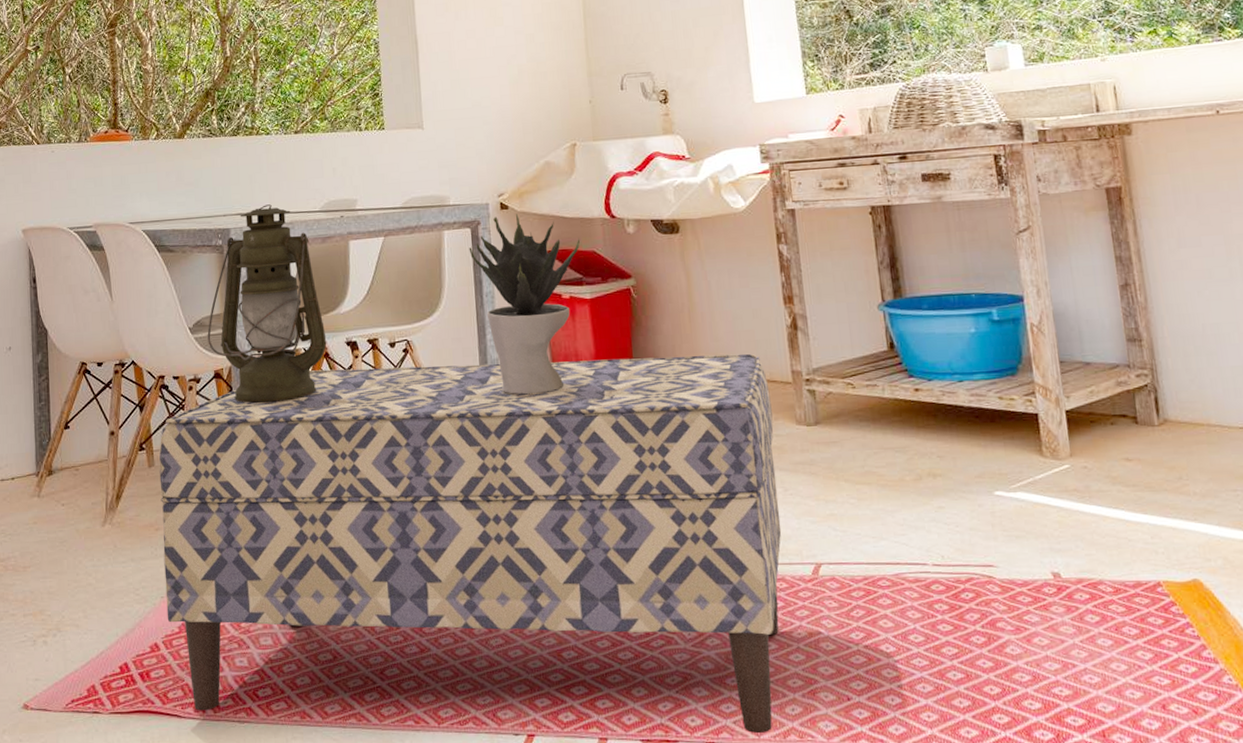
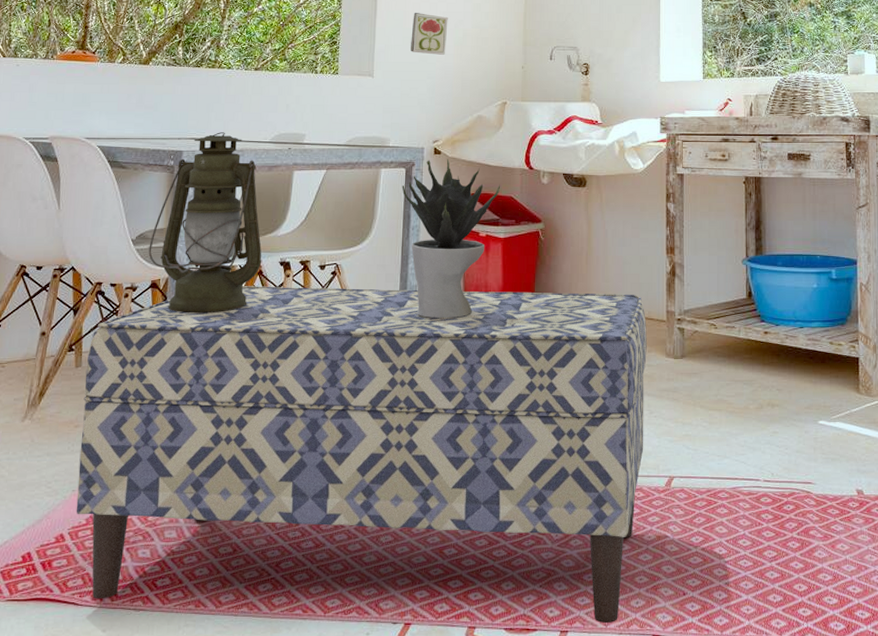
decorative tile: none [459,51,501,98] -> present [411,13,448,55]

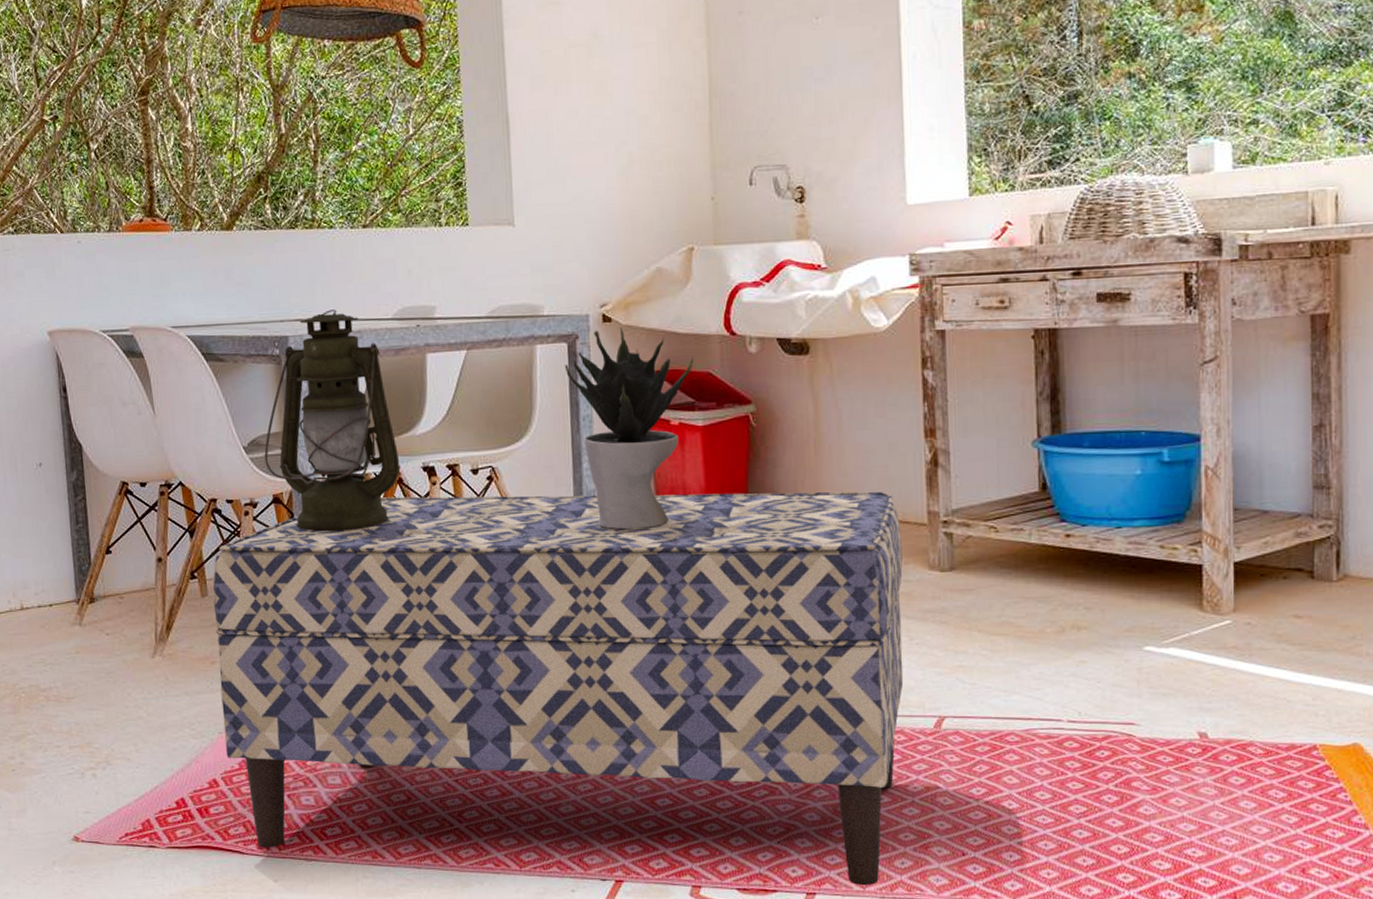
decorative tile: present [411,13,448,55] -> none [558,134,607,190]

